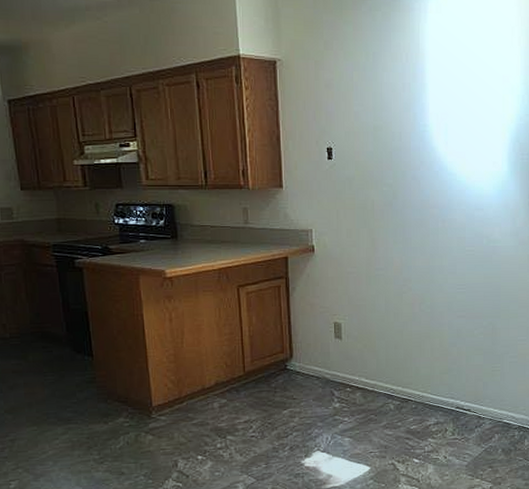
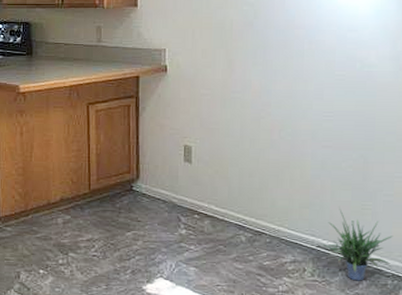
potted plant: none [459,370,518,435] -> present [321,206,393,281]

